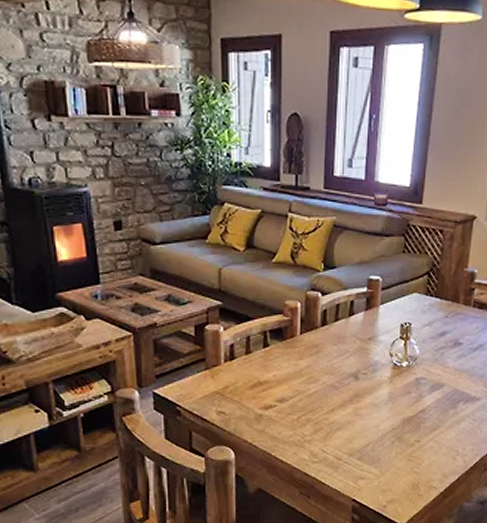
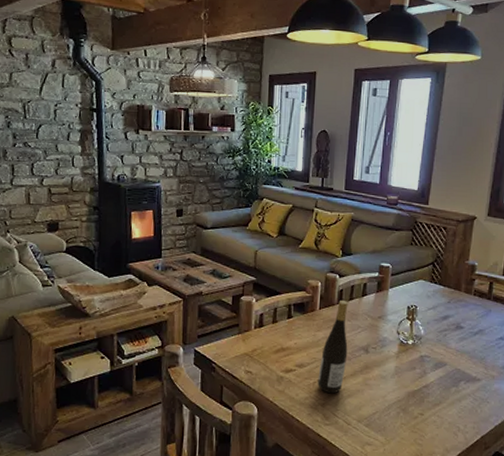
wine bottle: none [302,321,335,429] -> present [318,299,348,394]

